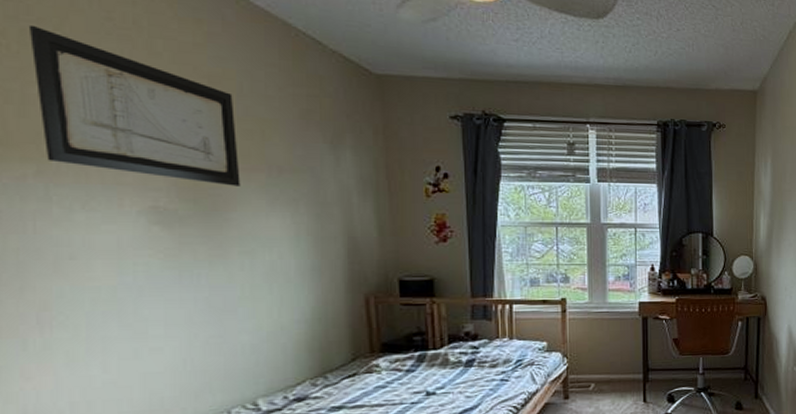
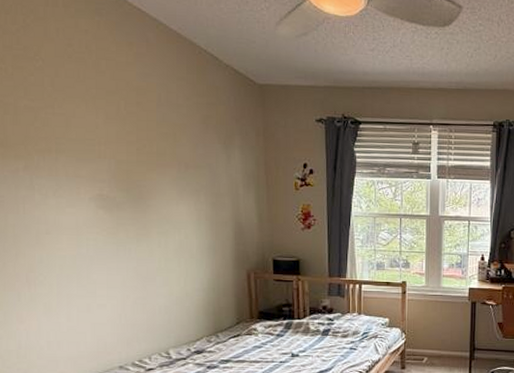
wall art: present [28,24,241,187] -> none [18,52,159,179]

